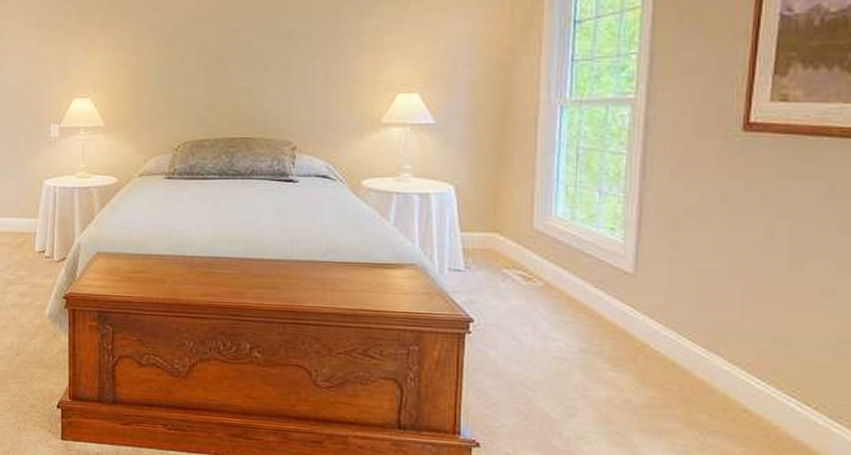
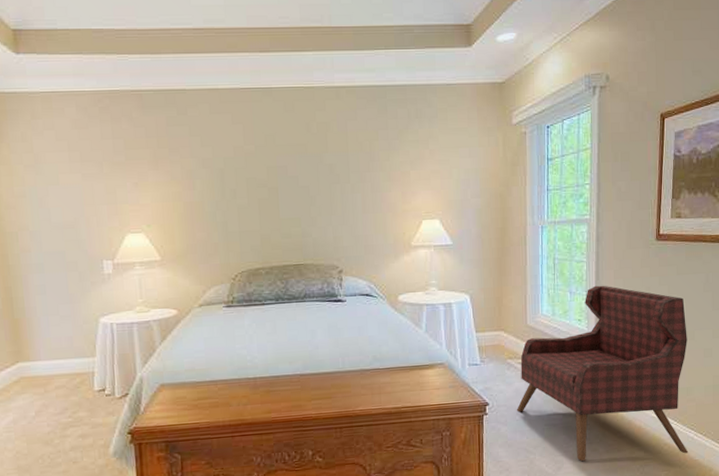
armchair: none [511,186,791,429] -> present [516,285,689,461]

